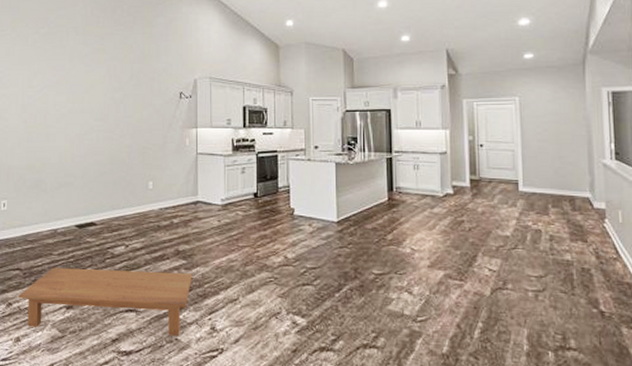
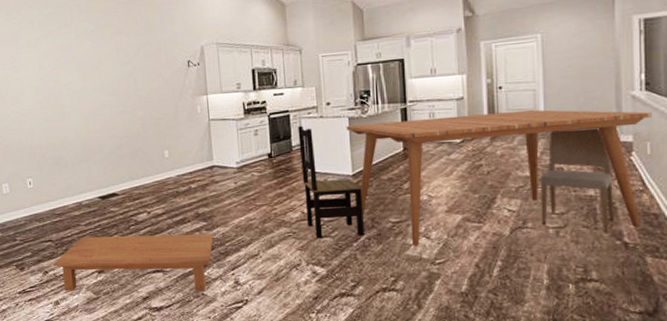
dining chair: none [285,167,347,287] -> present [298,126,364,239]
dining table: none [333,169,622,302] -> present [346,109,652,247]
dining chair: none [519,191,591,301] -> present [540,127,615,234]

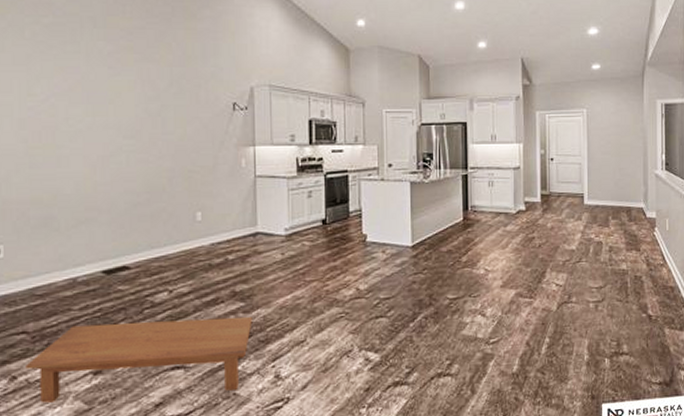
dining chair: present [298,126,364,239] -> none [357,189,422,320]
dining table: present [346,109,652,247] -> none [407,183,670,326]
dining chair: present [540,127,615,234] -> none [583,202,642,307]

